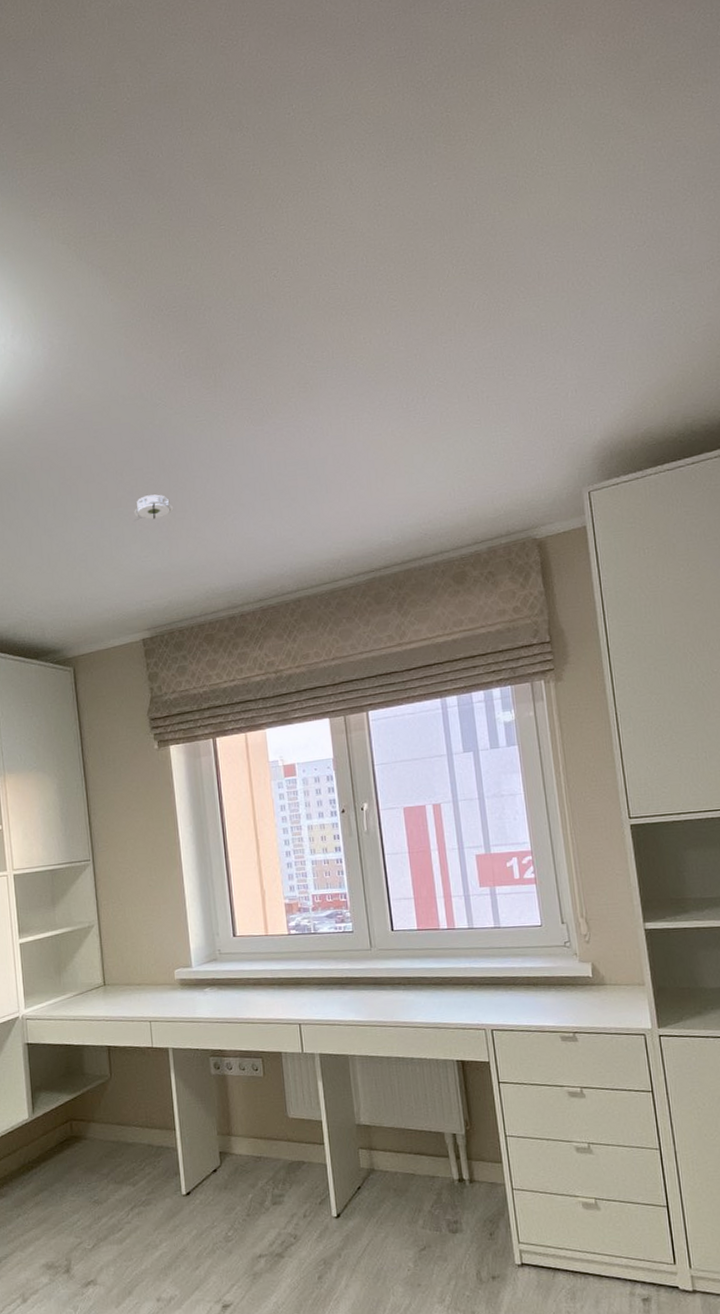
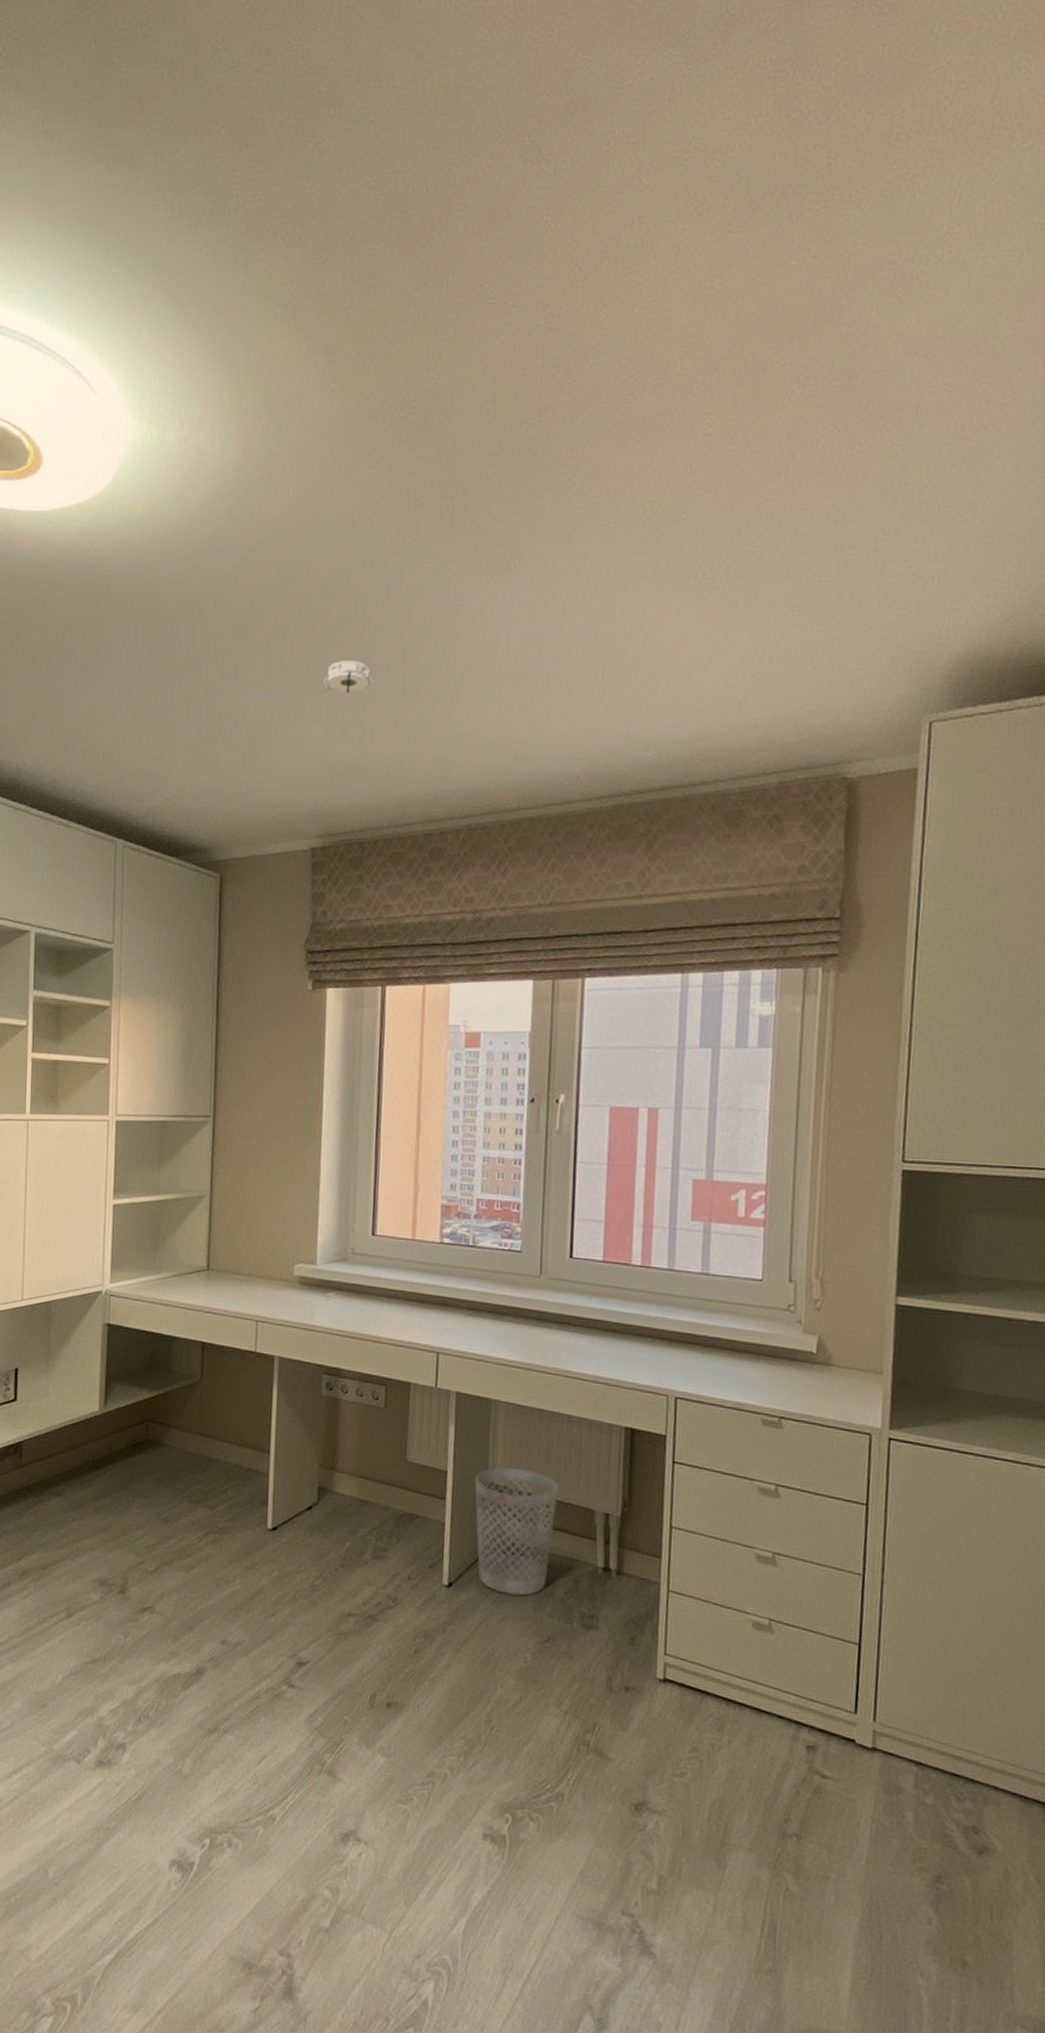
wastebasket: none [344,1108,415,1215] -> present [474,1467,558,1596]

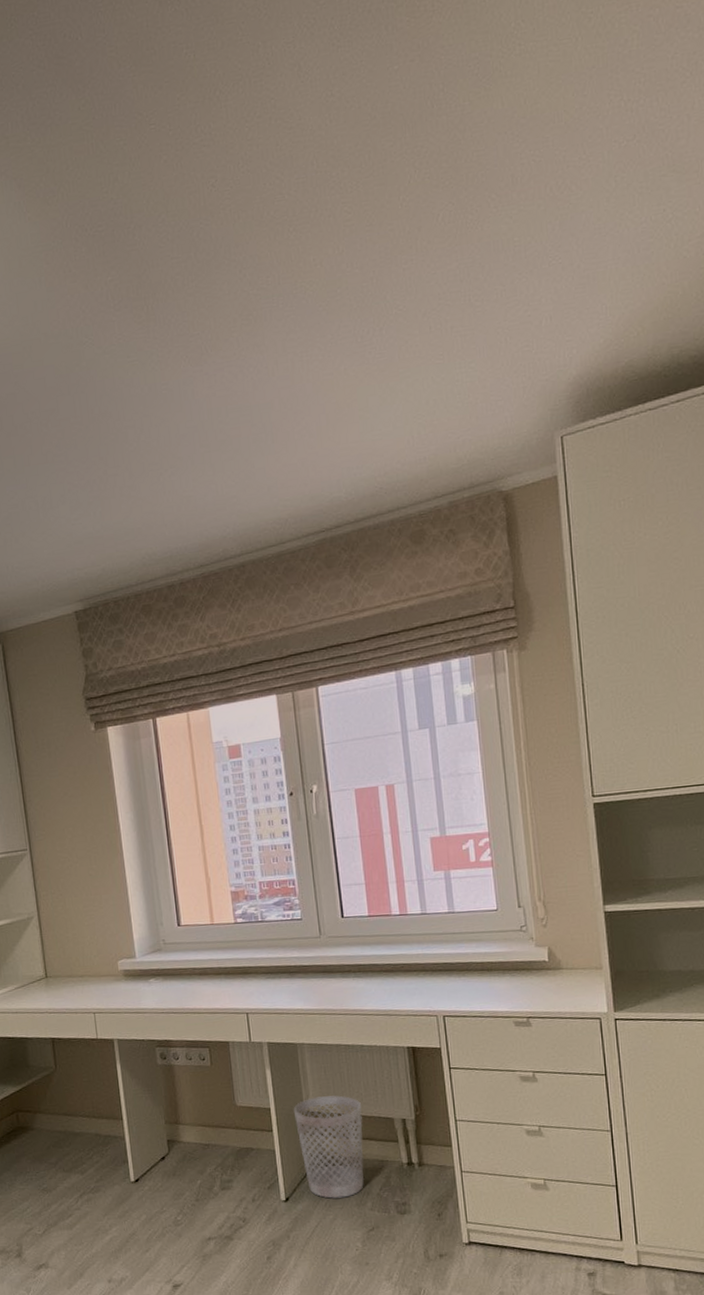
smoke detector: present [321,660,375,694] -> none [61,448,105,480]

